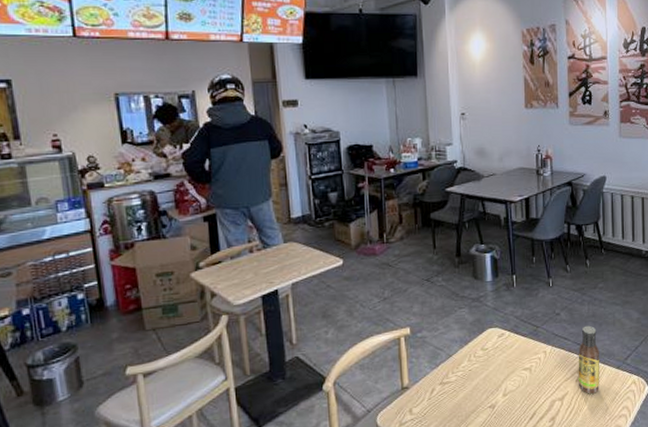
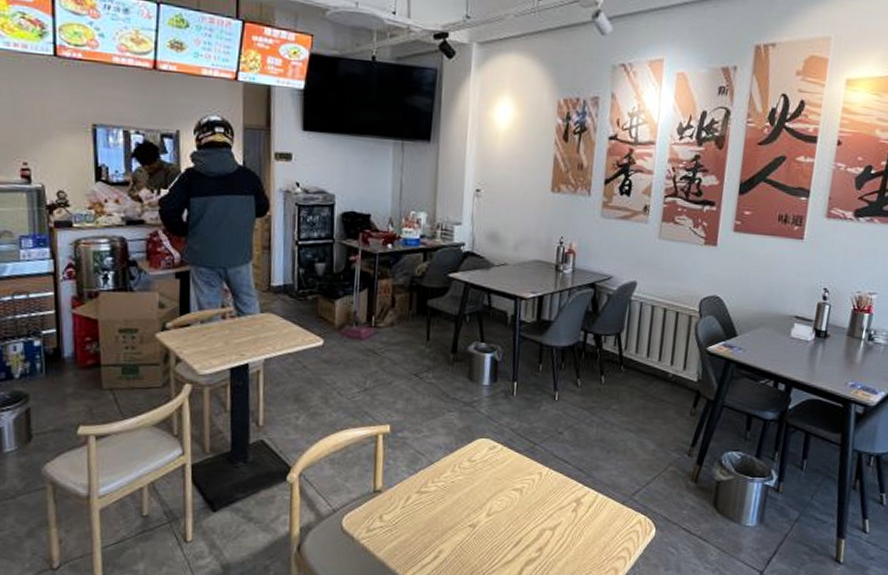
sauce bottle: present [578,325,599,394] -> none [574,450,604,528]

